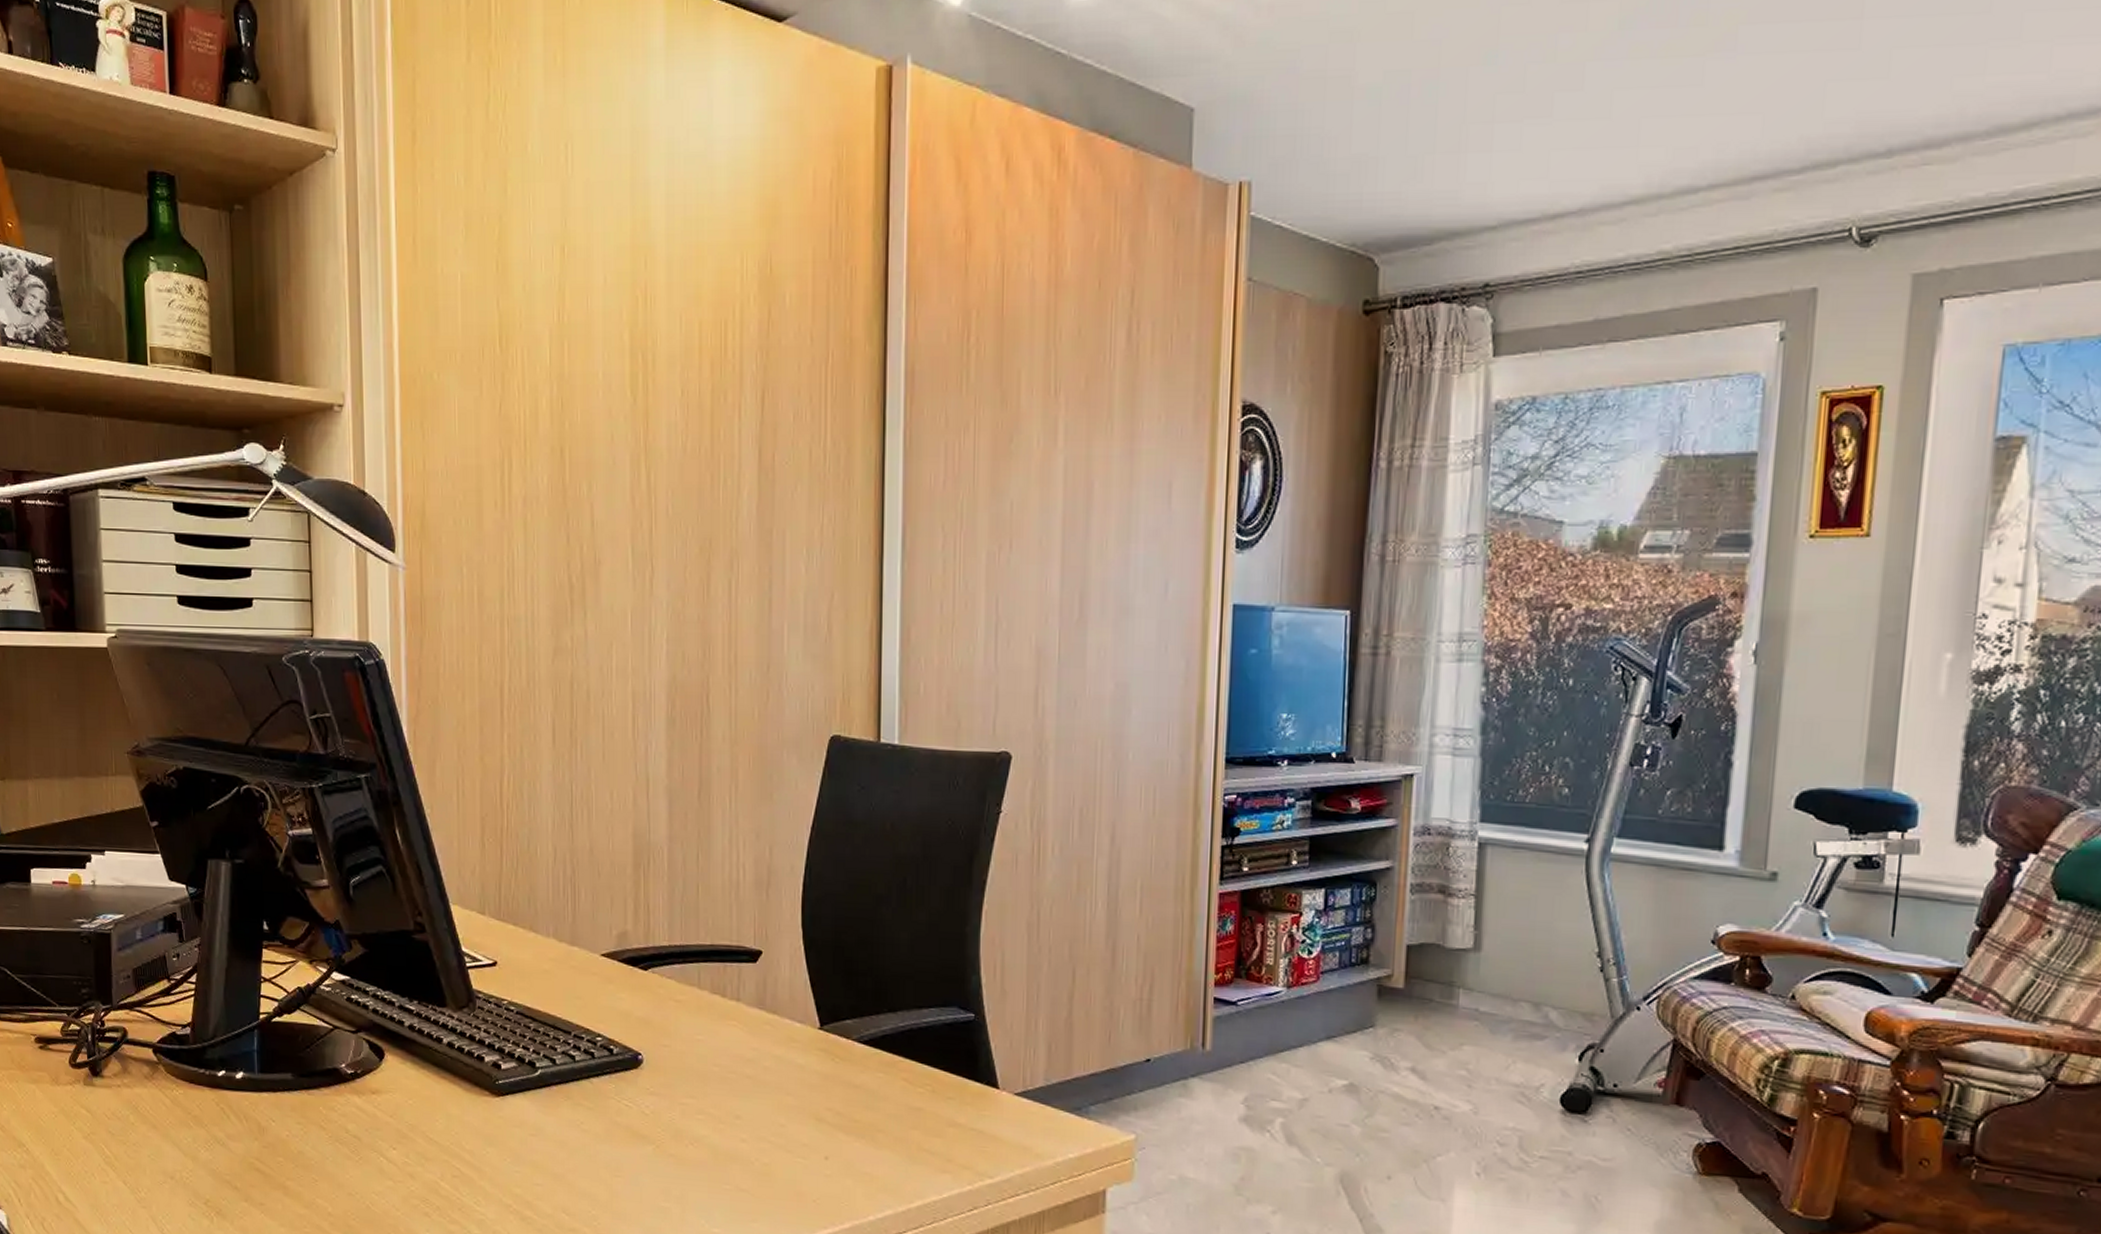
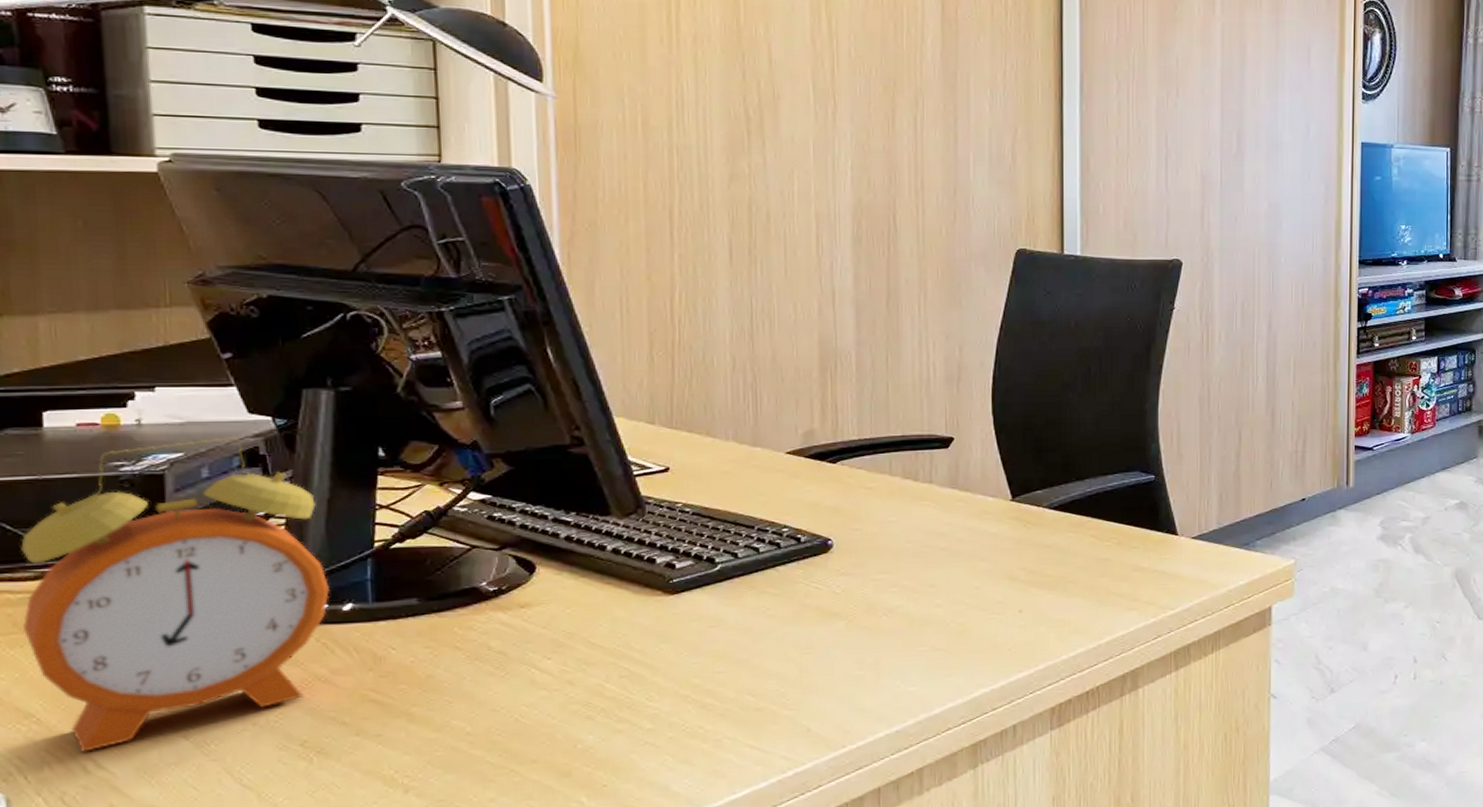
alarm clock: none [16,902,226,1185] -> present [21,437,330,753]

